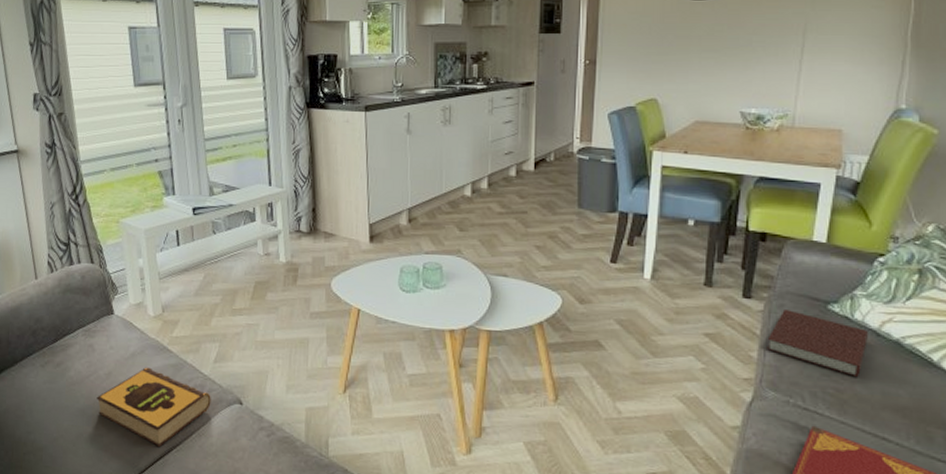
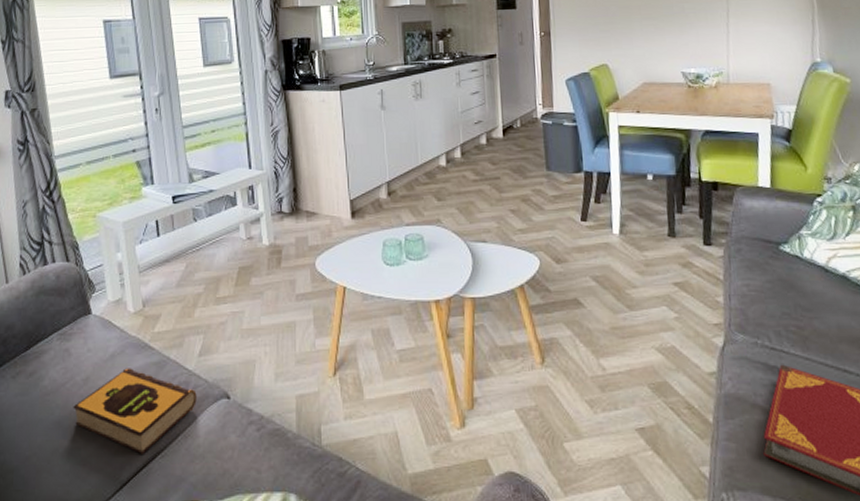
notebook: present [767,308,868,378] -> none [730,252,818,314]

